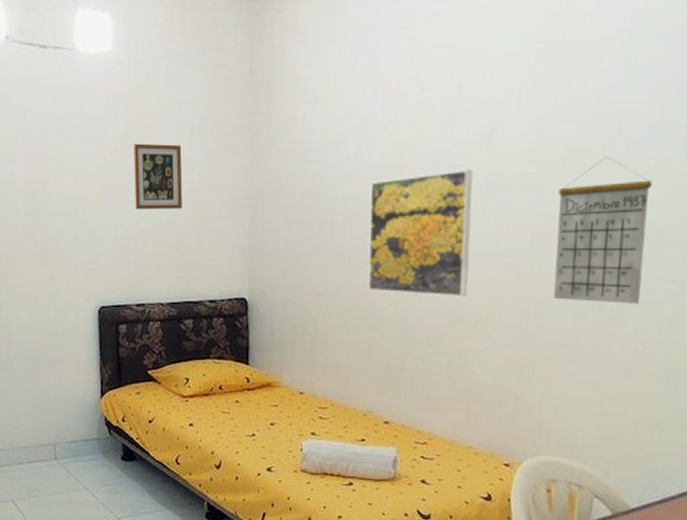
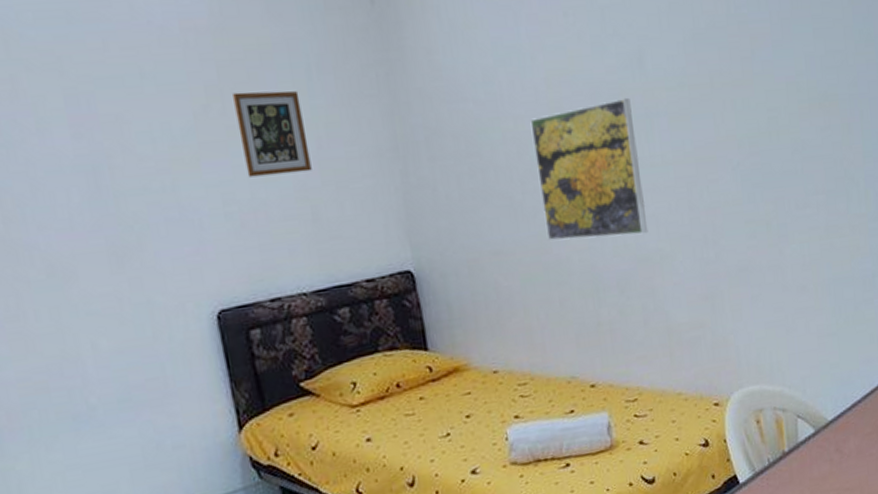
calendar: present [553,156,653,304] -> none [711,76,799,224]

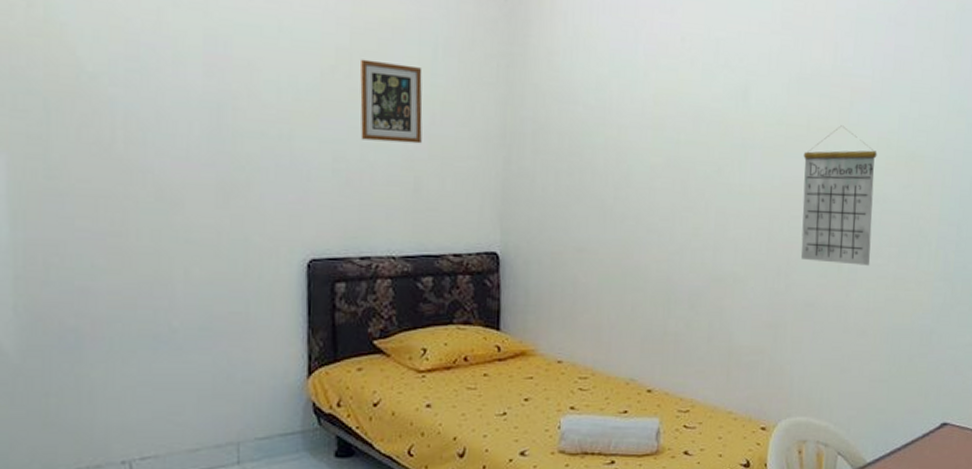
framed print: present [530,97,648,241] -> none [630,125,730,256]
calendar: none [711,76,799,224] -> present [800,125,877,266]

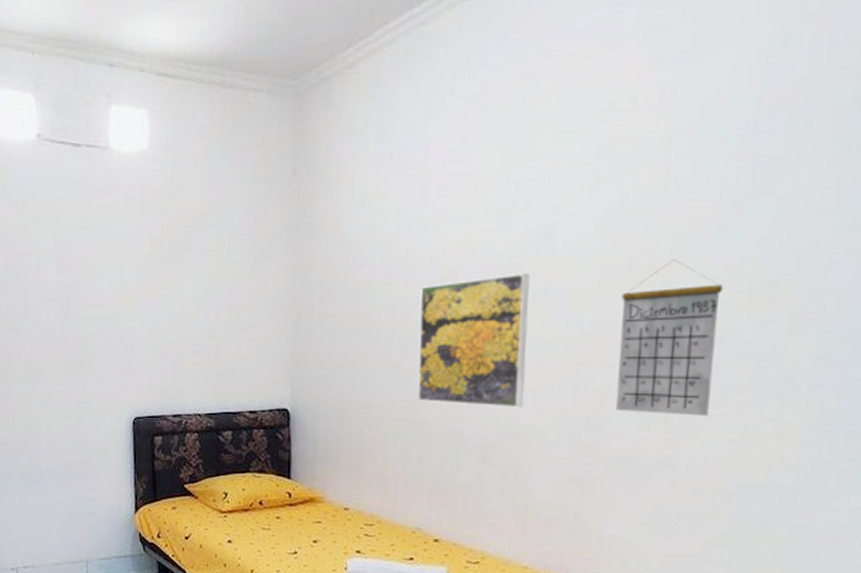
picture frame: present [360,59,423,144] -> none [170,246,222,316]
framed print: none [630,125,730,256] -> present [417,272,530,408]

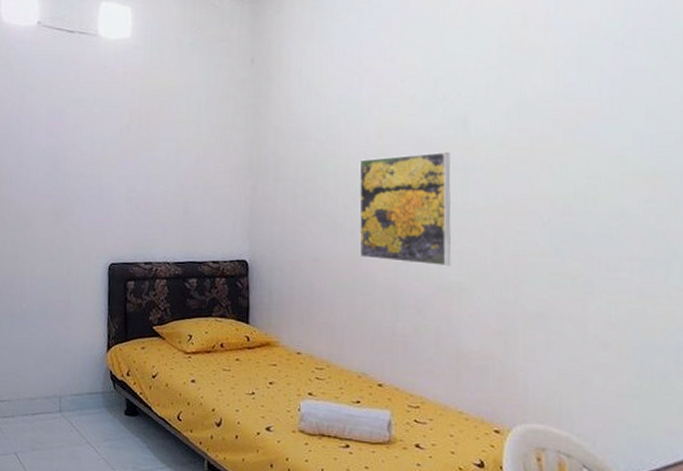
calendar: present [615,259,724,416] -> none [527,145,610,279]

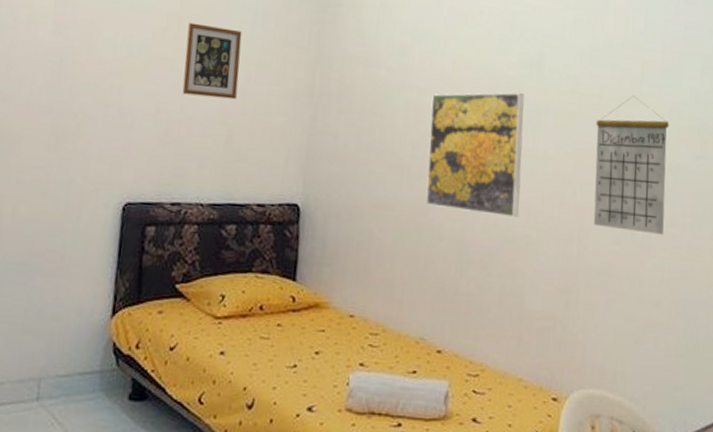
picture frame: none [146,117,190,177] -> present [182,22,243,100]
calendar: none [527,145,610,279] -> present [593,95,669,235]

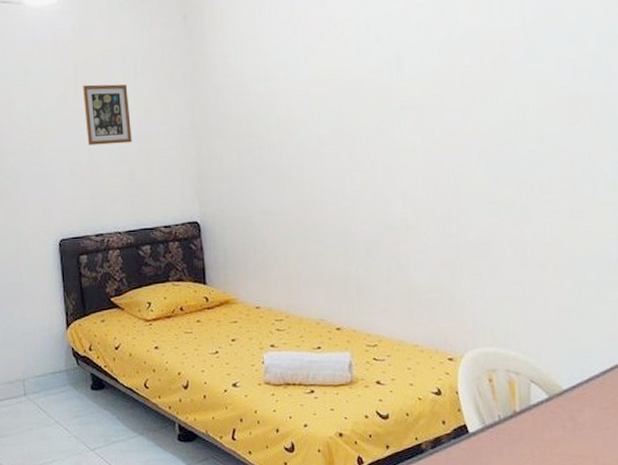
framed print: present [426,92,525,218] -> none [300,93,396,207]
calendar: present [593,95,669,235] -> none [461,76,543,204]

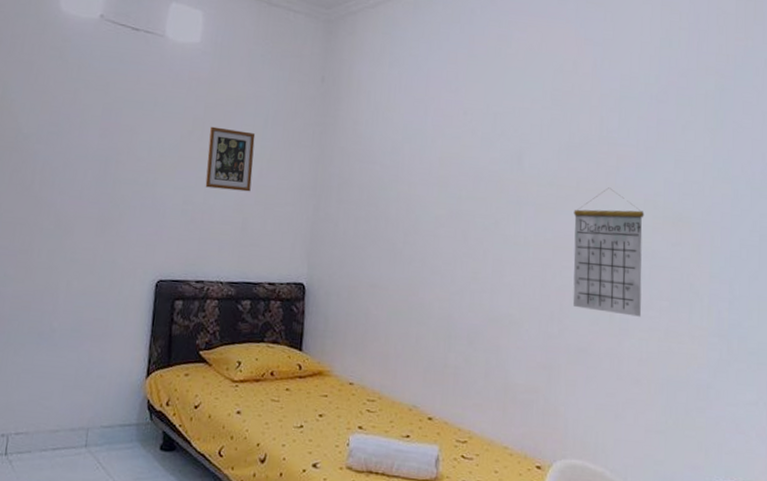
calendar: none [461,76,543,204] -> present [572,187,645,317]

